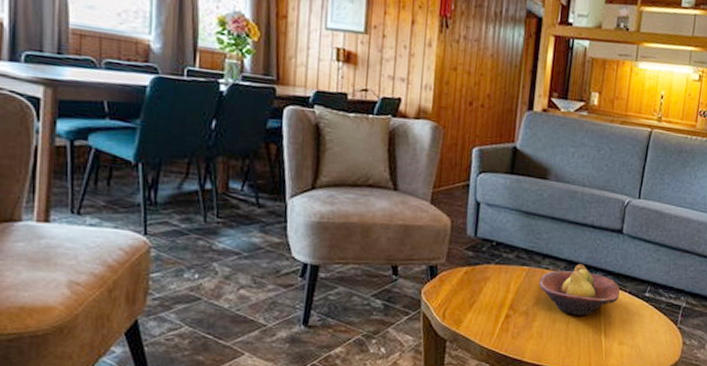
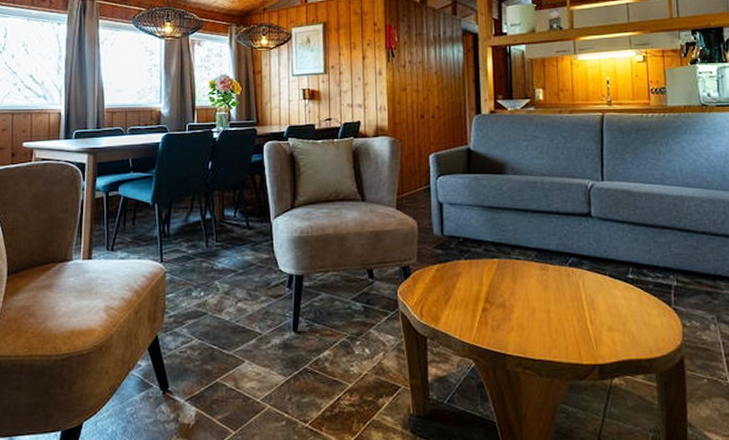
fruit bowl: present [538,264,620,315] -> none [511,251,599,303]

